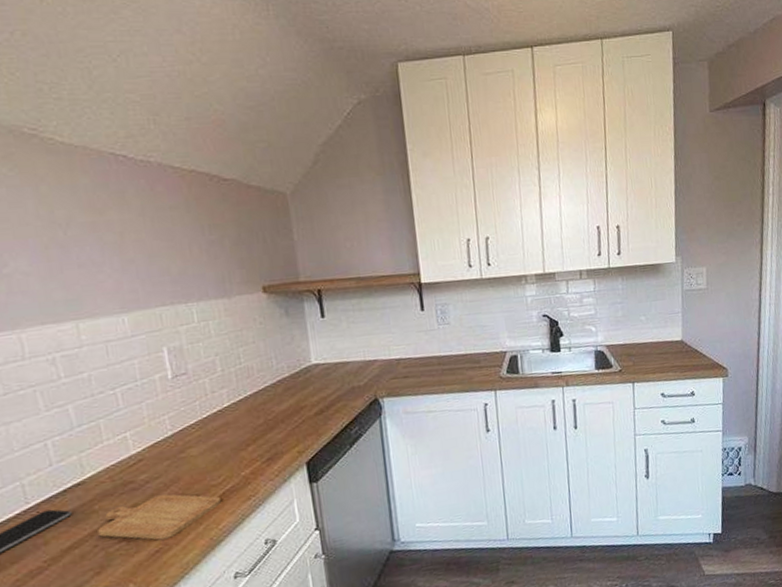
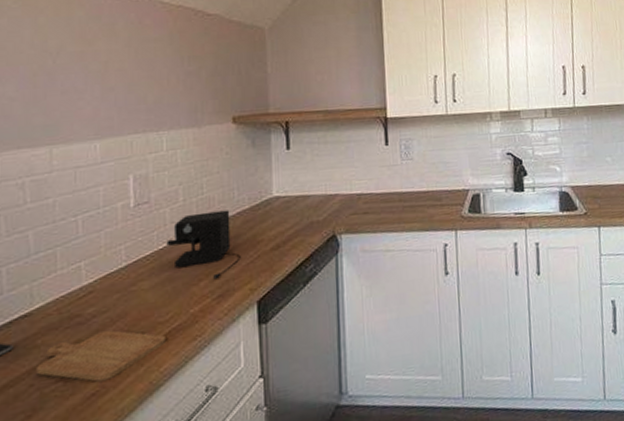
coffee maker: none [209,378,286,444] -> present [166,210,241,280]

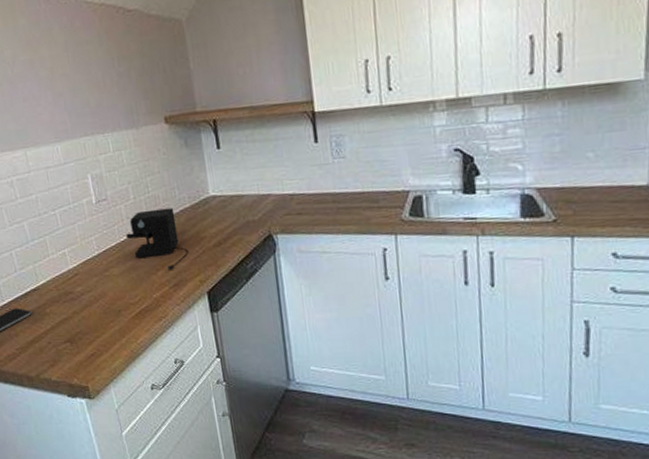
chopping board: present [36,330,165,382] -> none [50,307,138,345]

